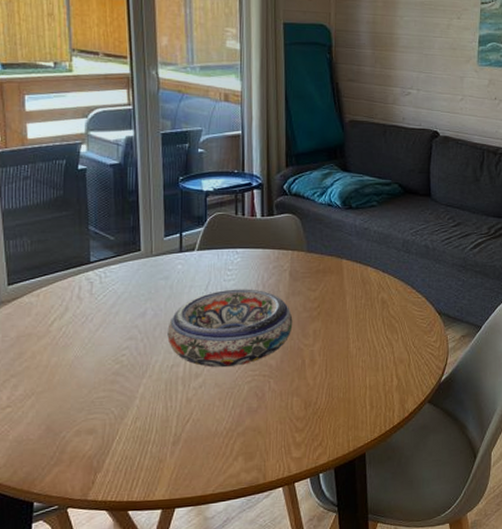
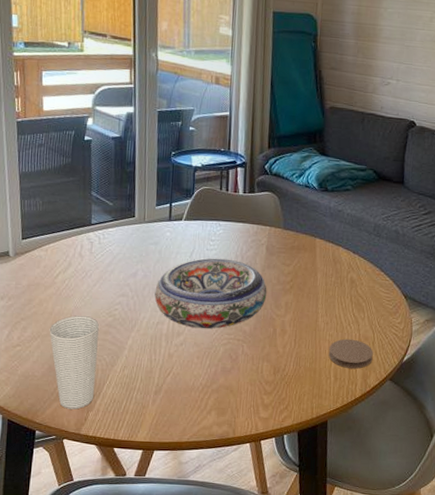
cup: none [45,366,104,473] -> present [49,315,99,410]
coaster: none [362,363,409,395] -> present [328,339,373,369]

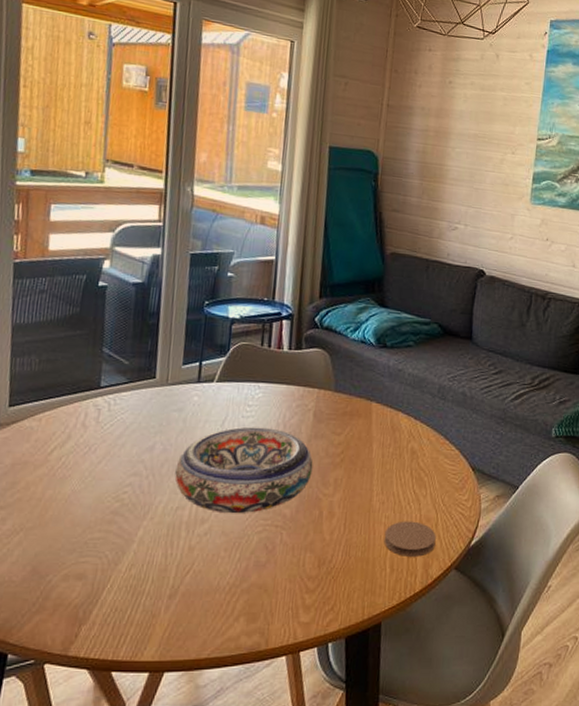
cup: present [49,315,99,410] -> none [35,501,102,623]

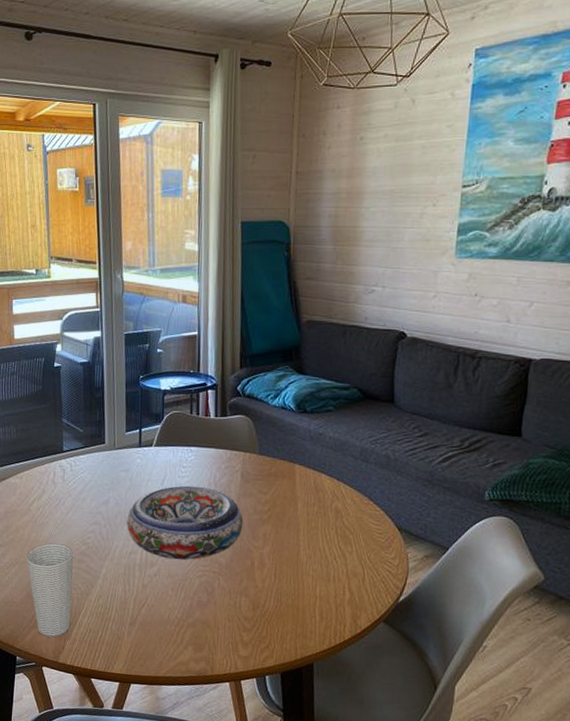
cup: none [35,501,102,623] -> present [26,543,73,638]
coaster: present [384,521,436,557] -> none [312,574,364,608]

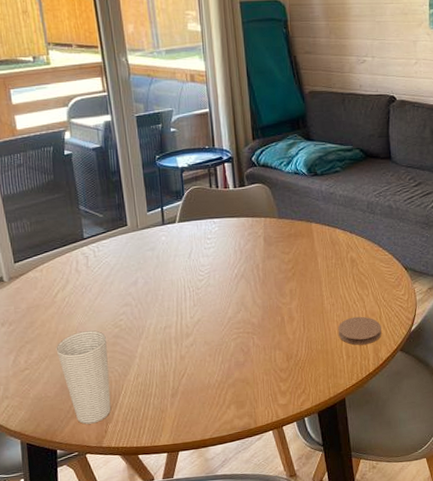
bowl: present [127,485,243,560] -> none [158,255,270,327]
coaster: none [312,574,364,608] -> present [338,316,382,345]

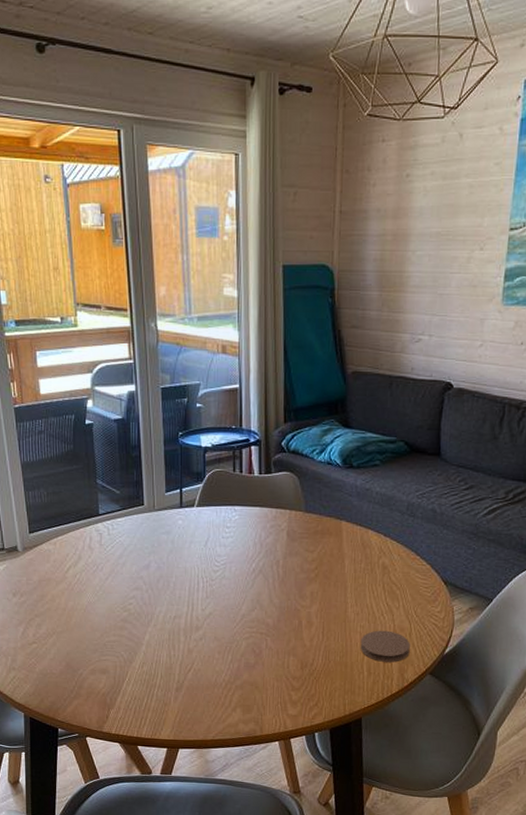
cup: present [56,330,112,425] -> none [64,611,114,707]

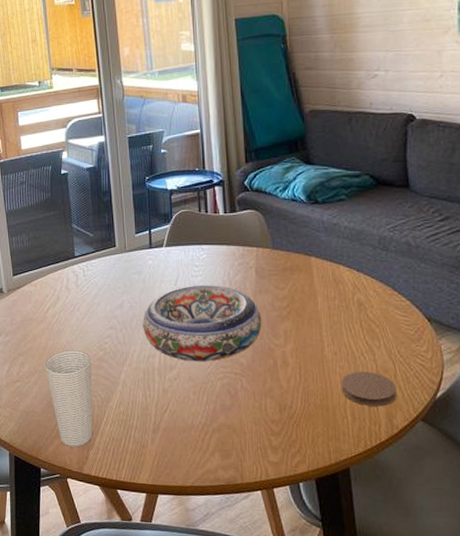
cup: none [64,611,114,707] -> present [45,350,93,447]
bowl: none [170,546,290,623] -> present [143,285,262,362]

